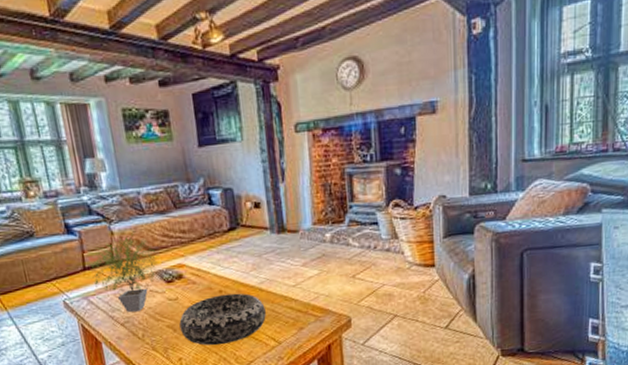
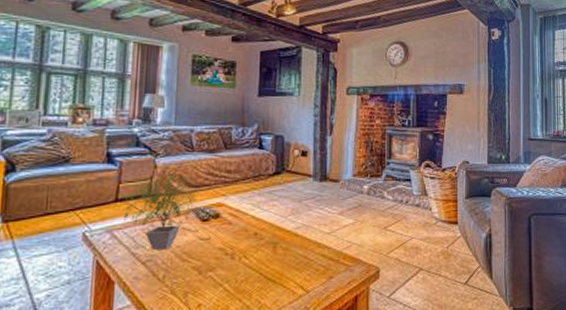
decorative bowl: present [179,293,266,346] -> none [206,237,298,292]

